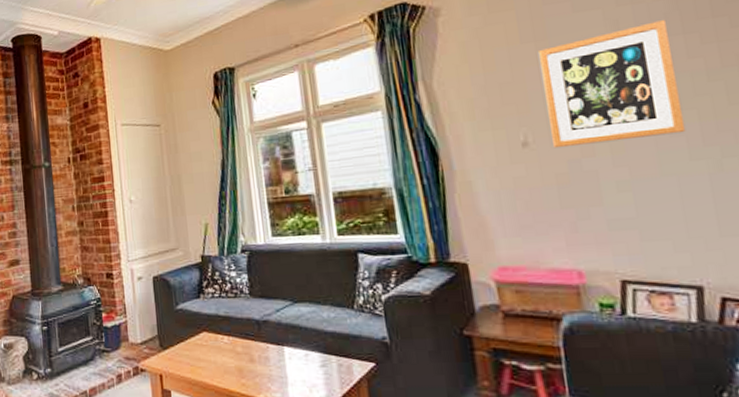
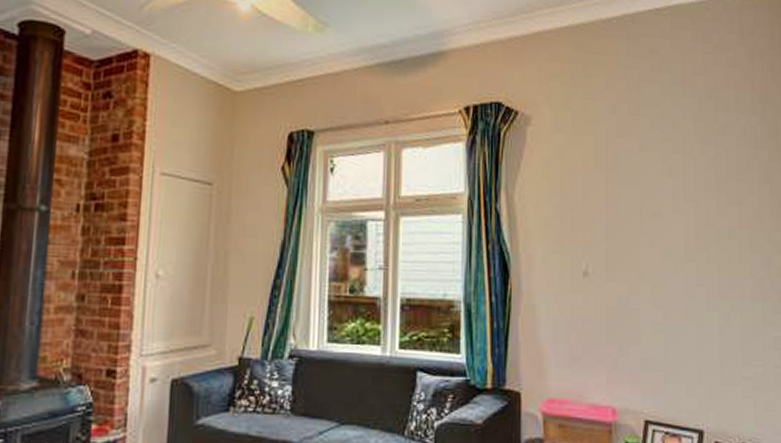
wall art: present [539,20,686,149] -> none [608,175,708,284]

